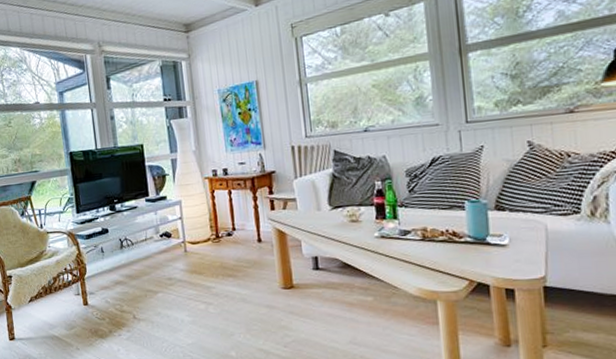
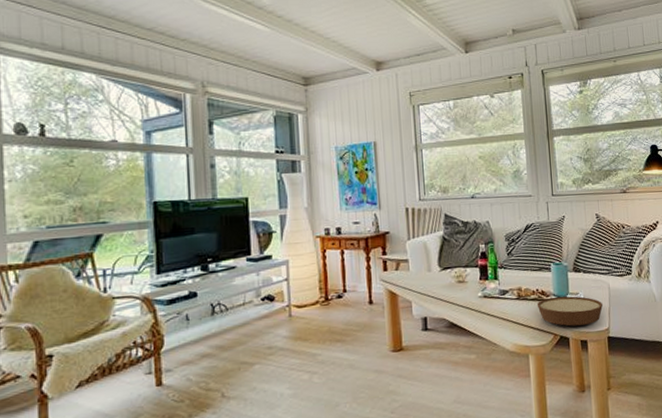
bowl: none [446,238,538,272] -> present [537,296,603,326]

